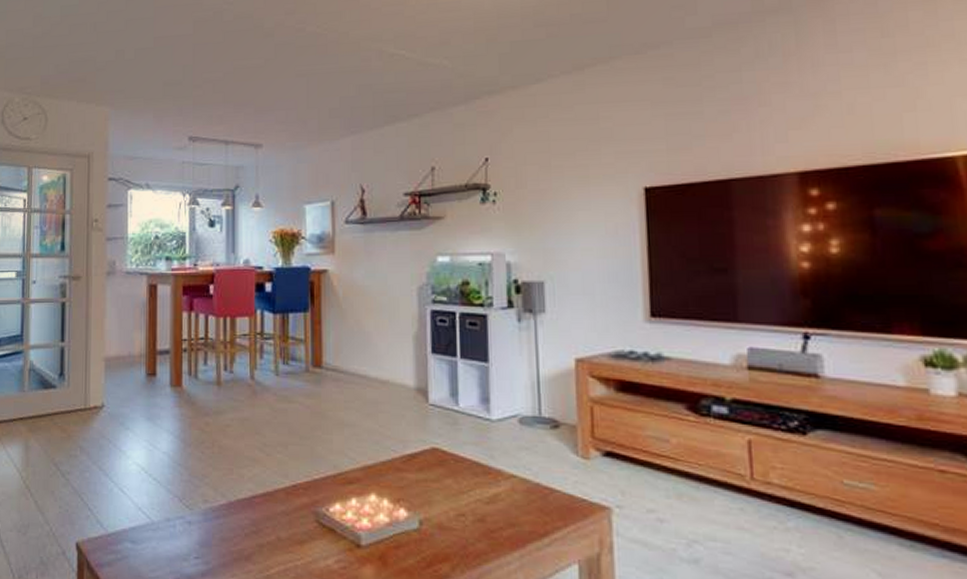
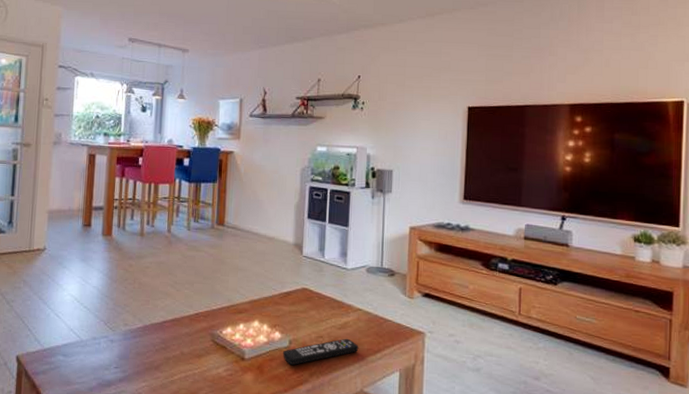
remote control: none [411,516,517,554] -> present [282,338,359,365]

